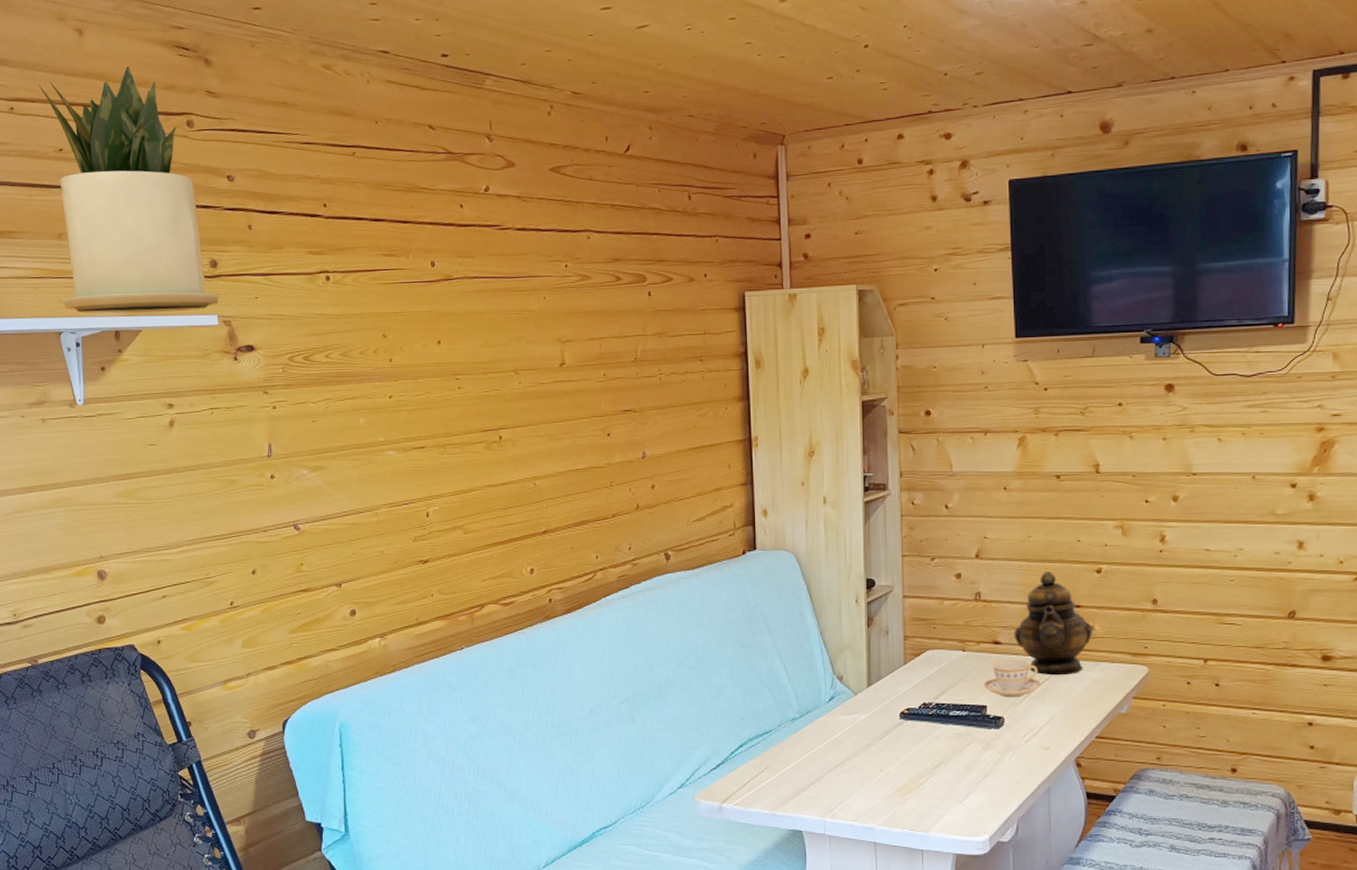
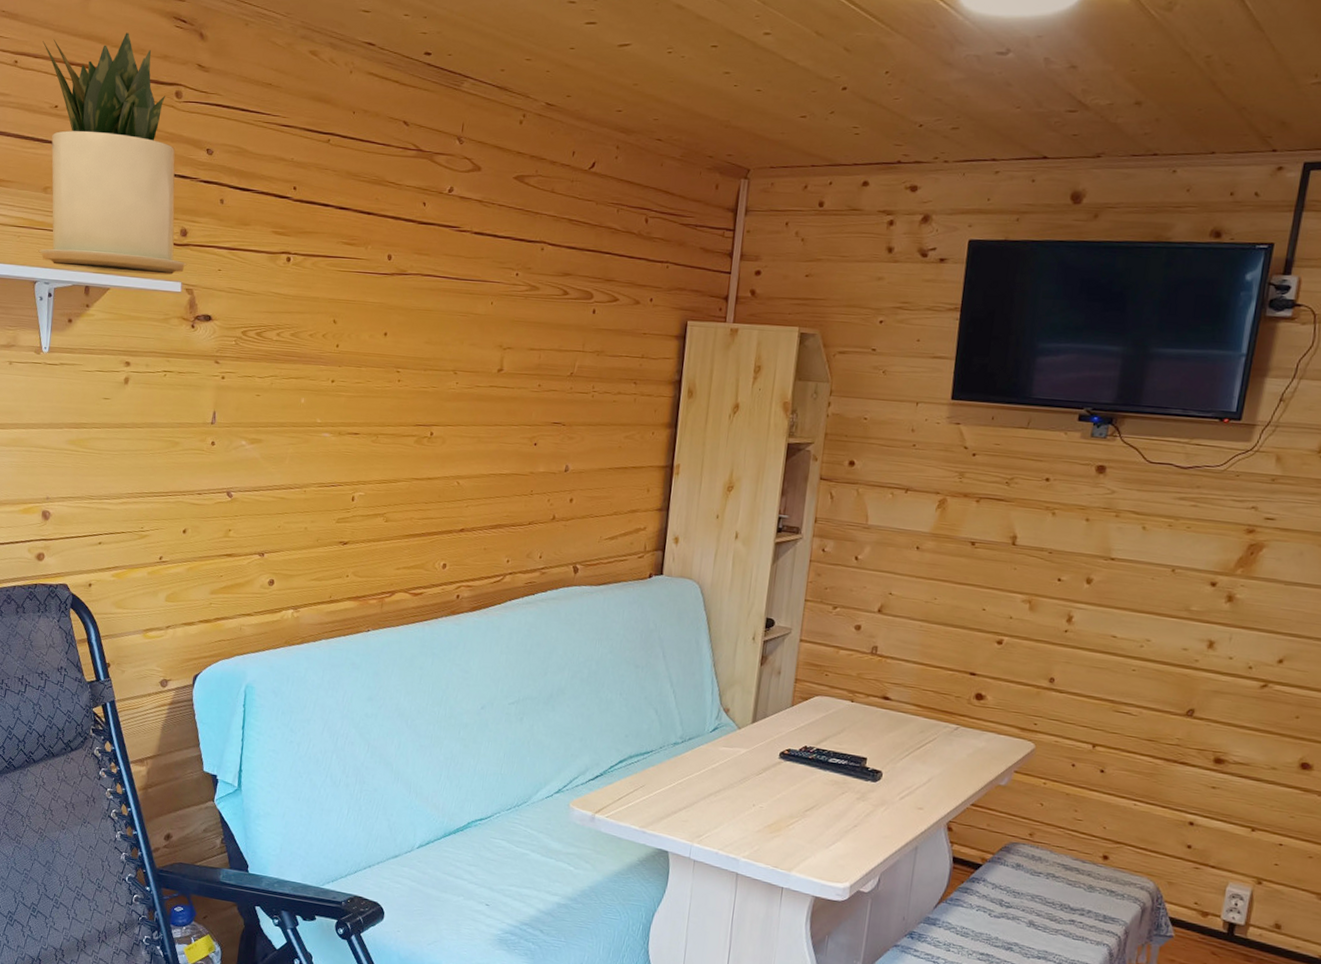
teacup: present [982,660,1040,698] -> none [866,717,924,754]
teapot: present [1014,571,1092,675] -> none [904,635,984,740]

